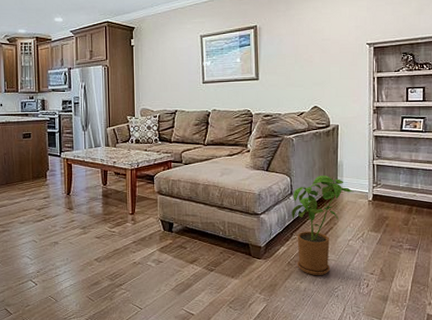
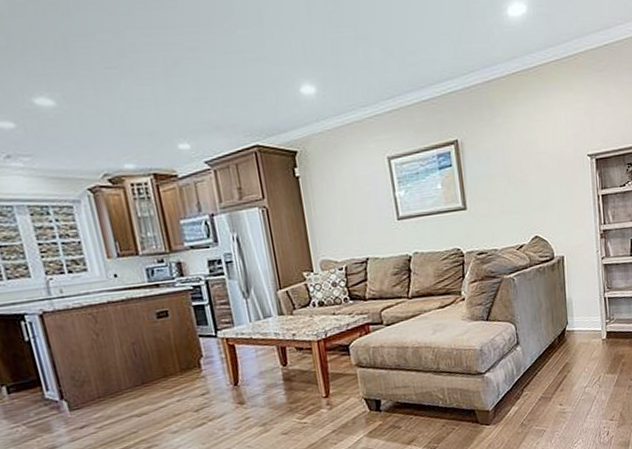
house plant: present [292,176,354,276] -> none [519,317,586,433]

